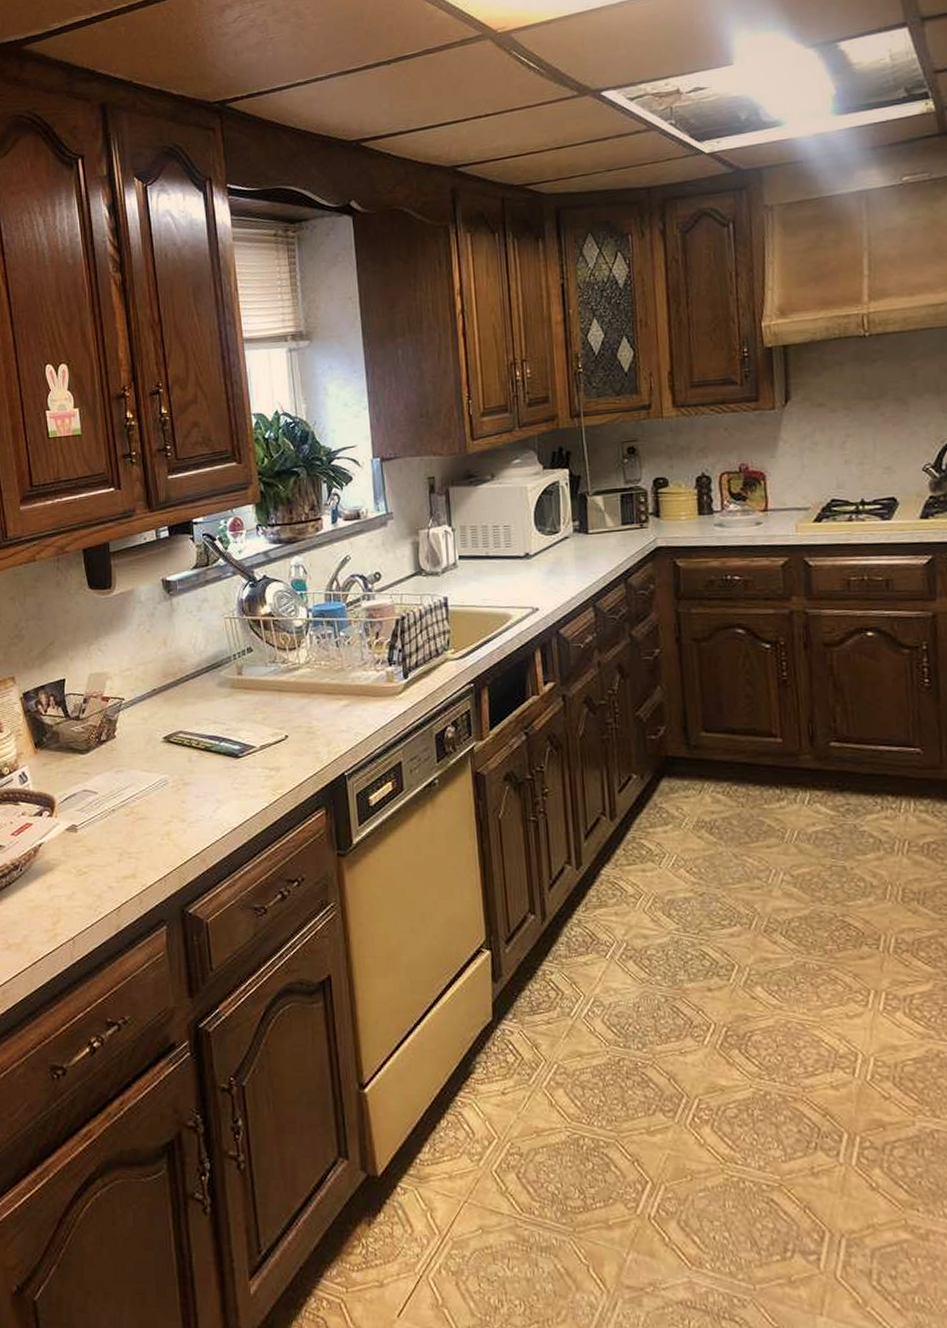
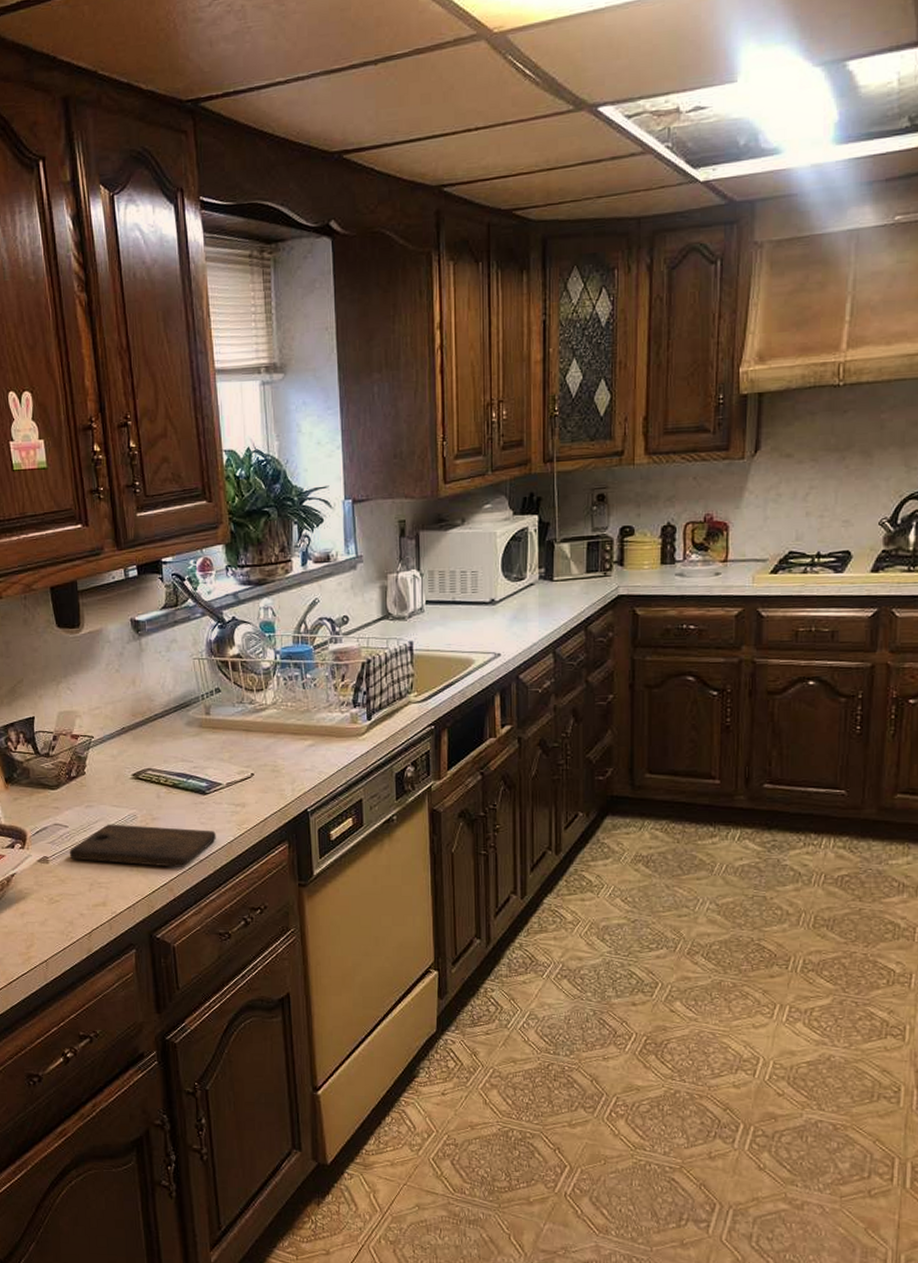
cutting board: none [98,790,250,836] -> present [69,824,216,867]

